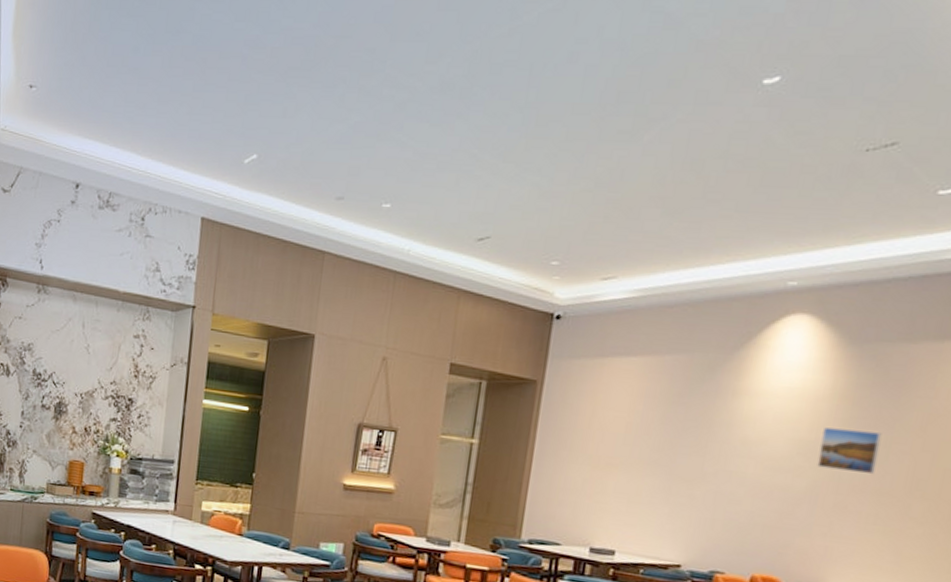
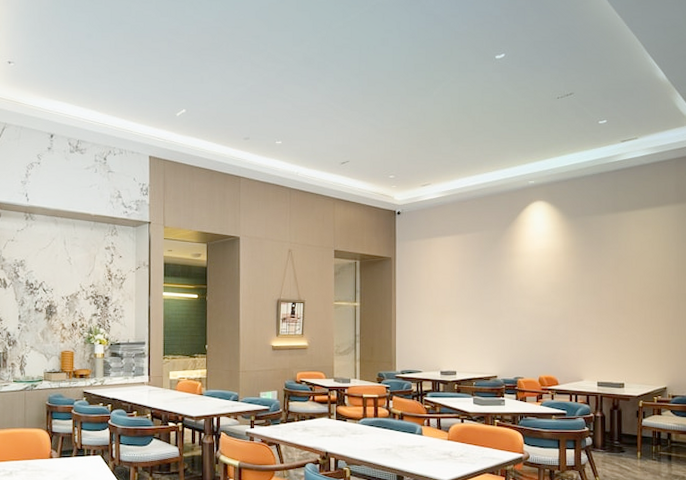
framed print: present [817,427,882,475] -> none [564,273,596,301]

